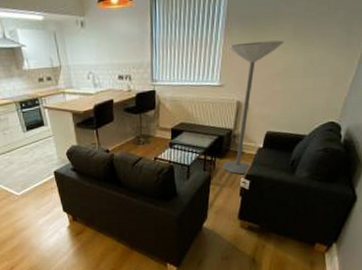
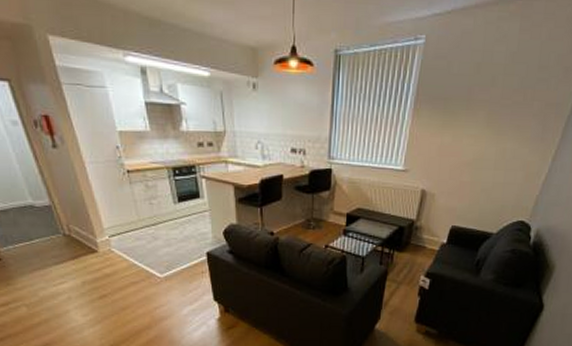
floor lamp: present [222,40,285,175] -> none [400,126,477,272]

